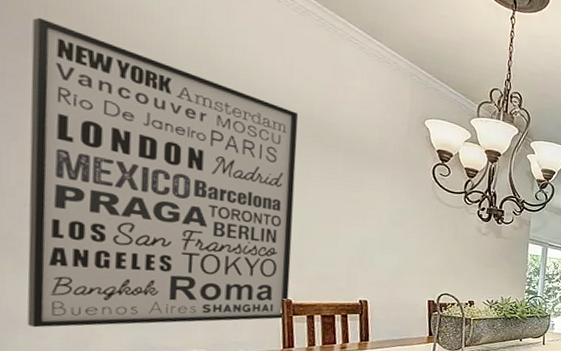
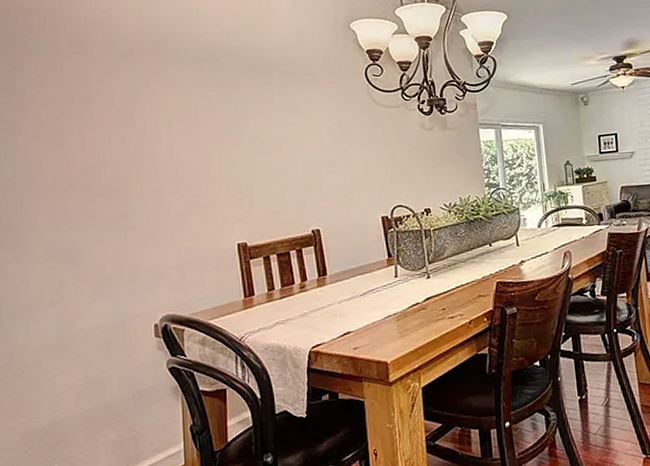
wall art: present [27,17,298,328] -> none [18,22,244,313]

